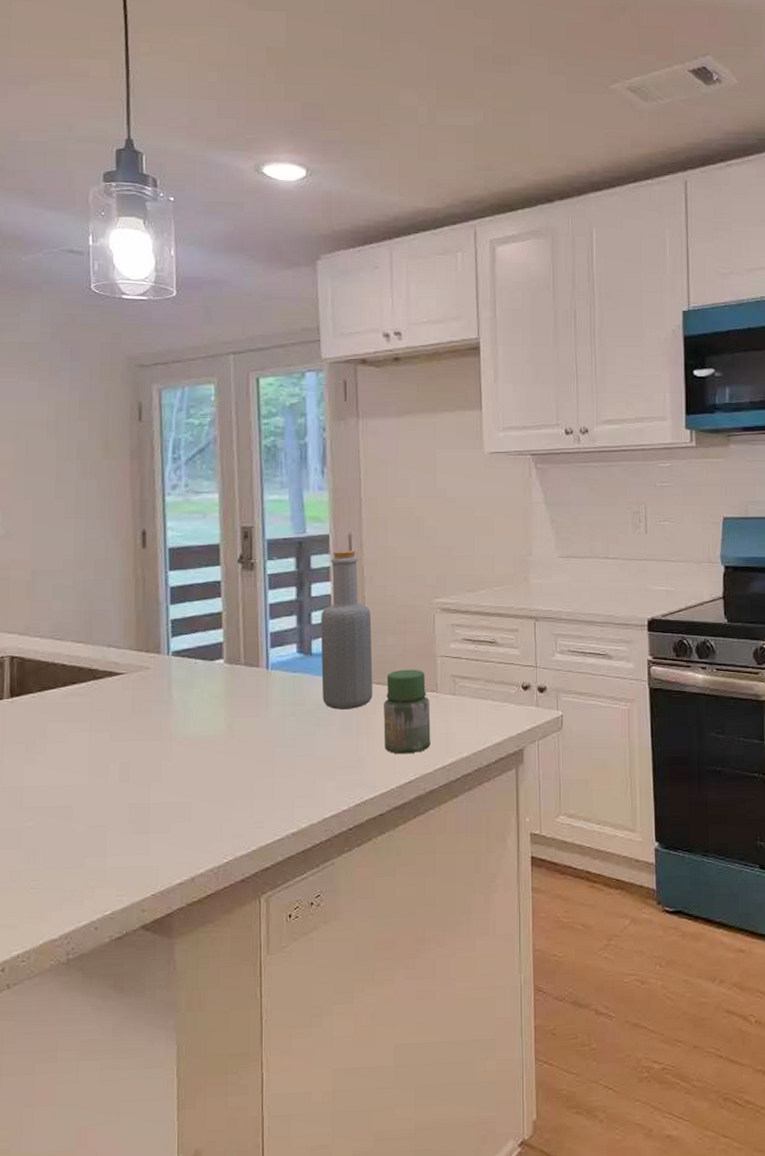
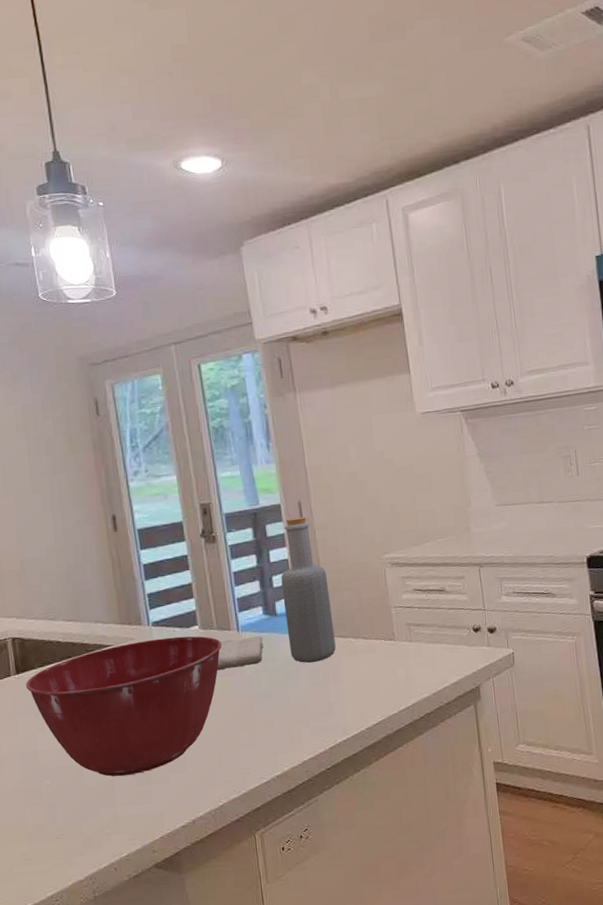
mixing bowl: none [19,669,248,822] -> present [26,636,222,777]
washcloth: none [239,675,294,709] -> present [216,635,263,669]
jar: present [384,669,431,754] -> none [346,621,394,699]

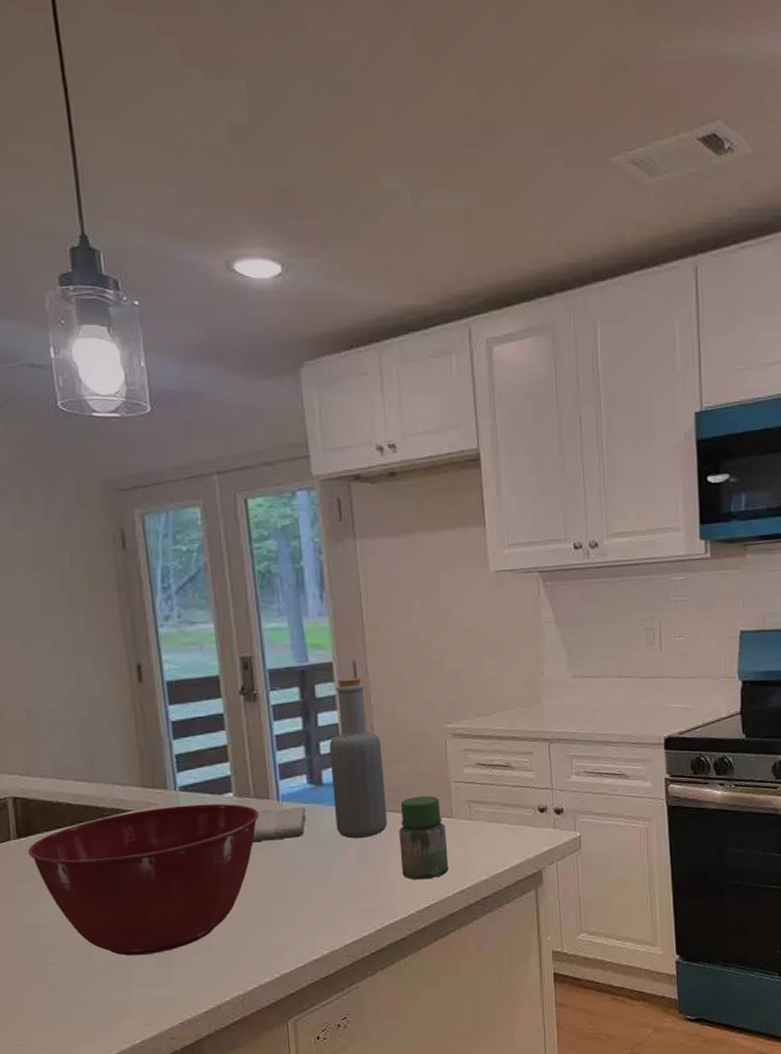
jar: none [346,621,394,699] -> present [399,795,449,880]

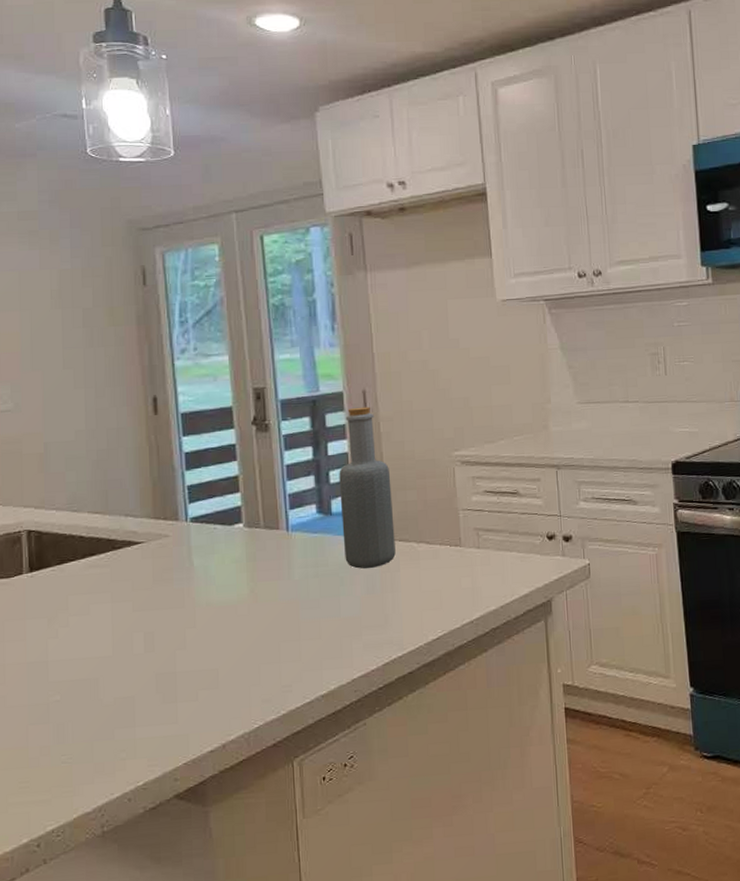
mixing bowl: present [28,803,259,956] -> none [40,534,269,693]
washcloth: present [252,806,306,842] -> none [261,536,315,573]
jar: present [399,795,449,880] -> none [407,524,457,611]

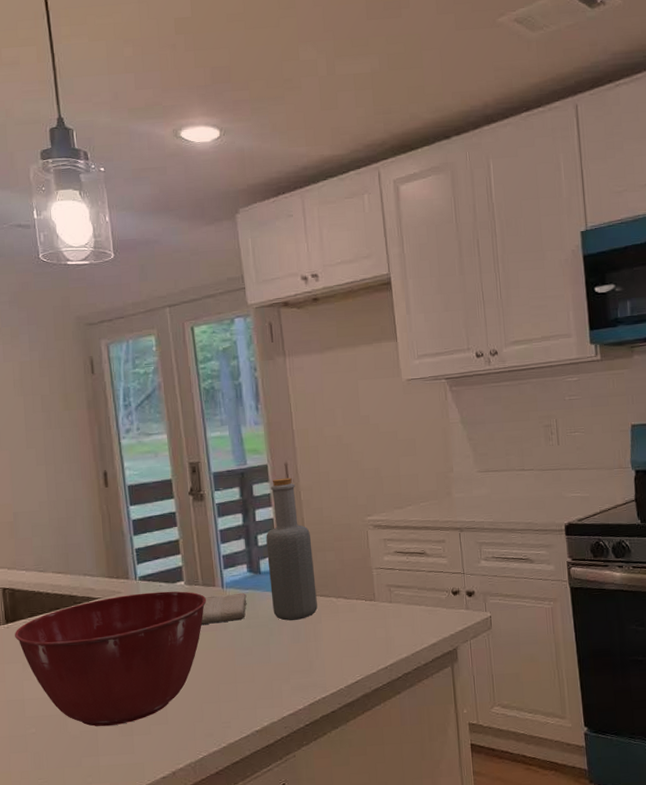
mixing bowl: none [40,534,269,693] -> present [15,591,207,727]
washcloth: none [261,536,315,573] -> present [200,592,247,625]

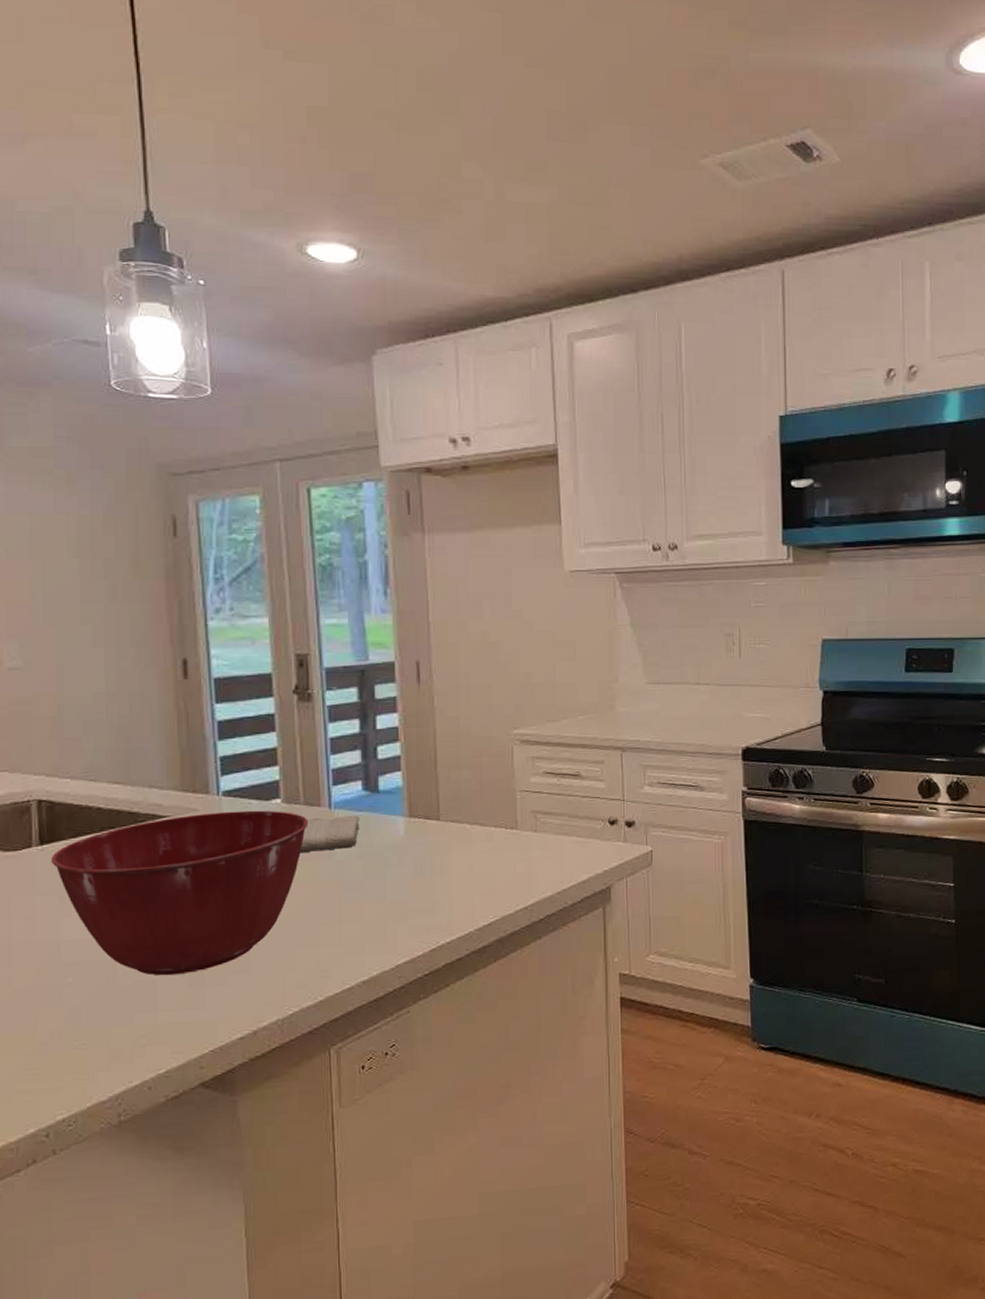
bottle: present [266,477,318,621] -> none [388,679,447,850]

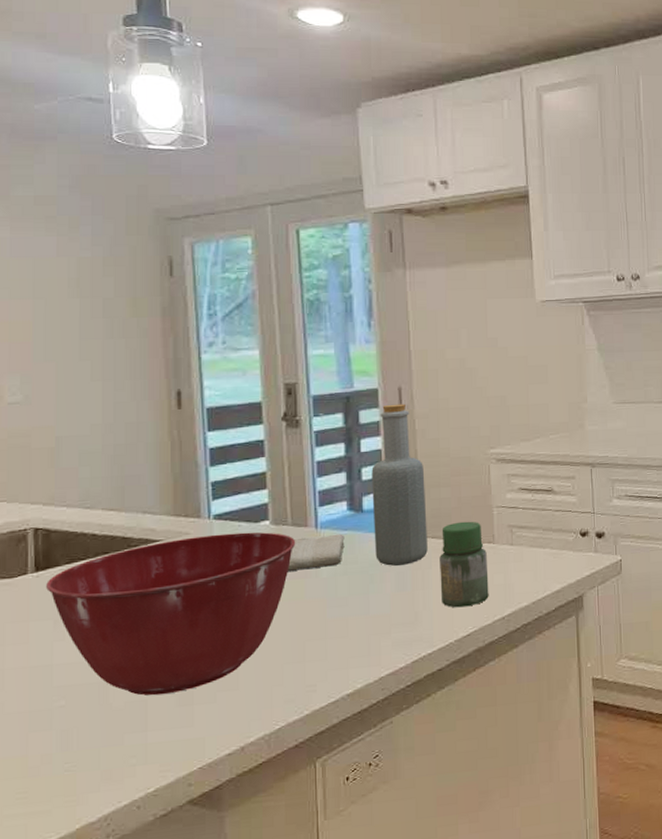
bottle: none [388,679,447,850] -> present [371,403,428,566]
jar: none [459,805,511,896] -> present [439,521,489,608]

